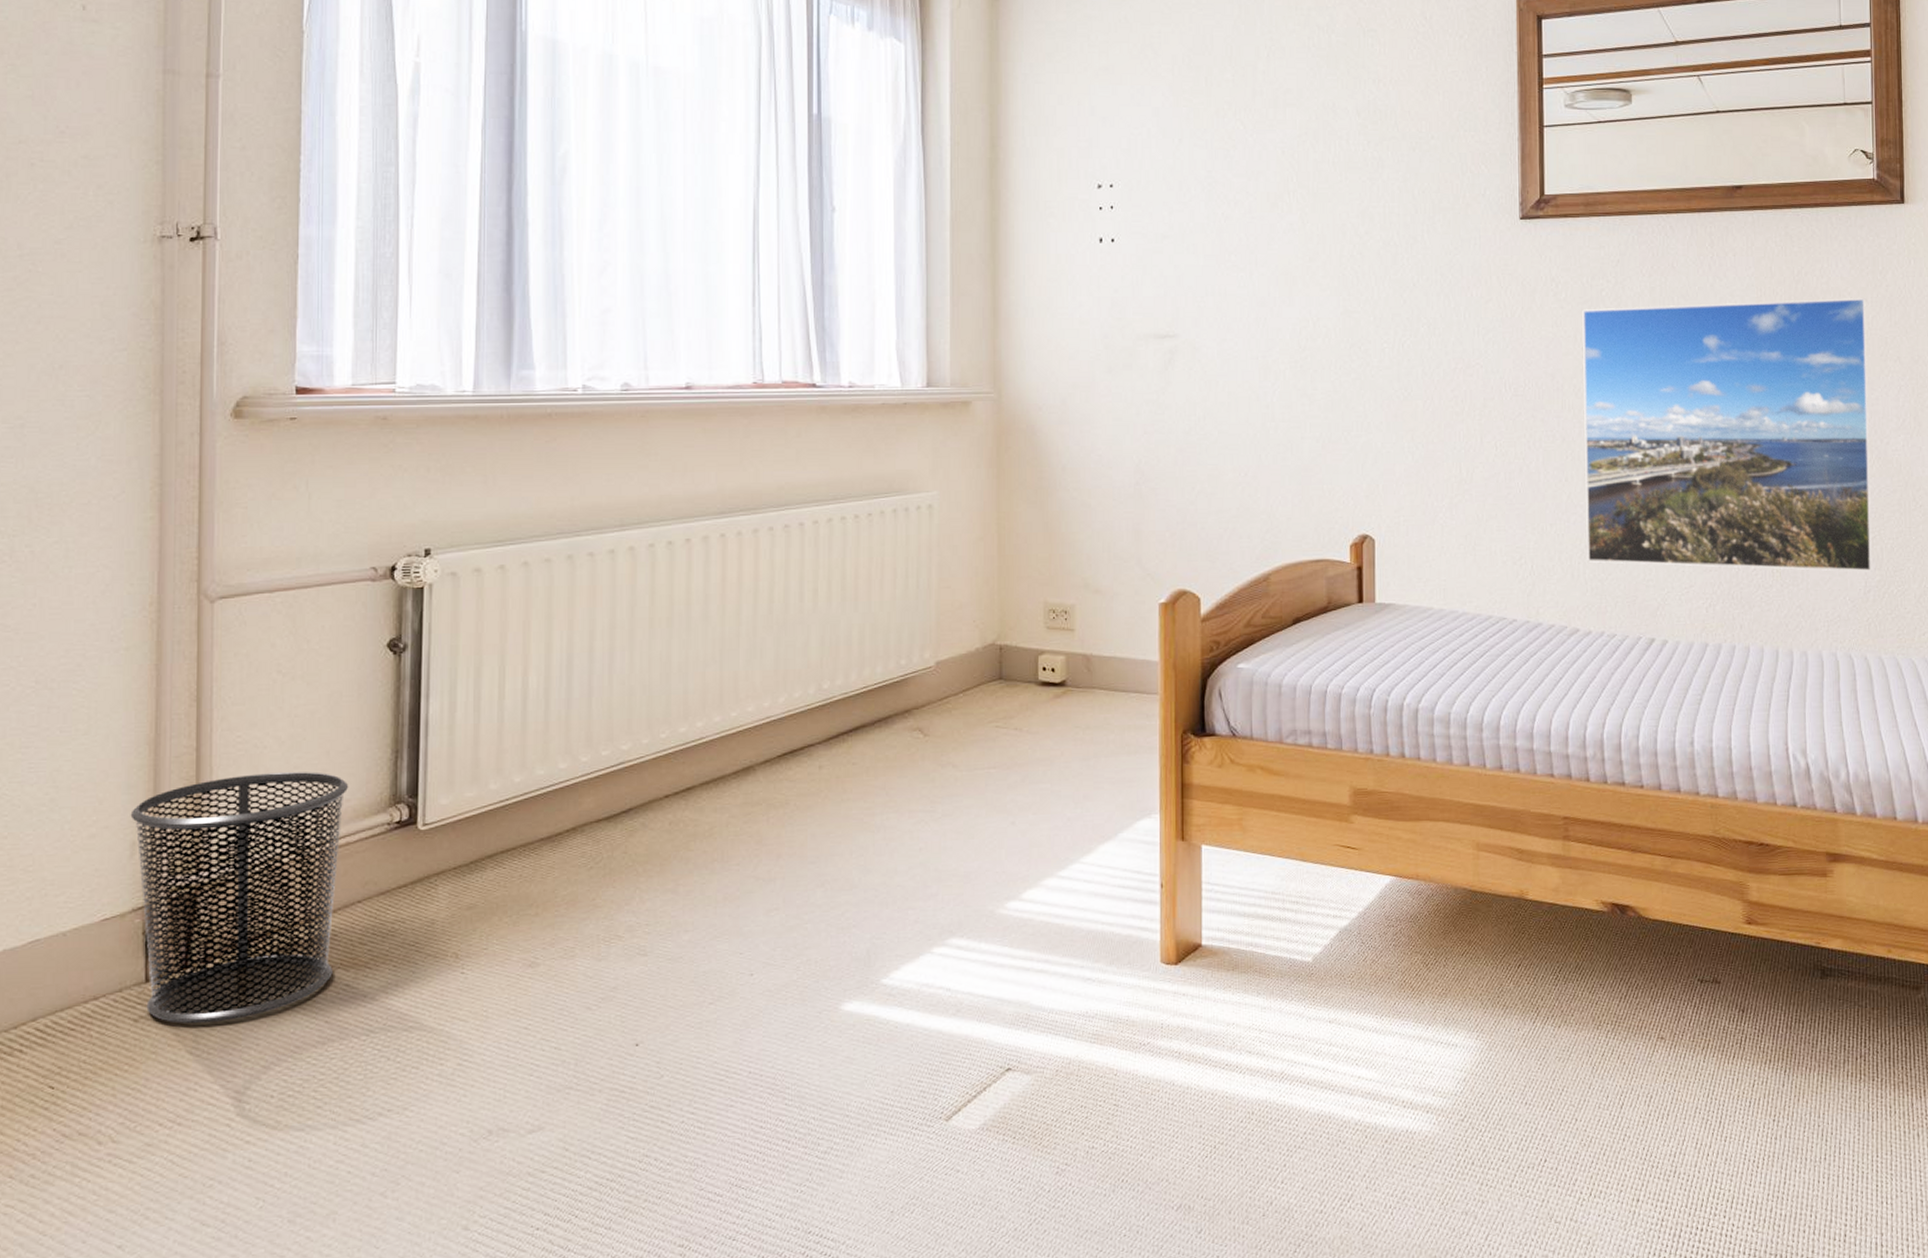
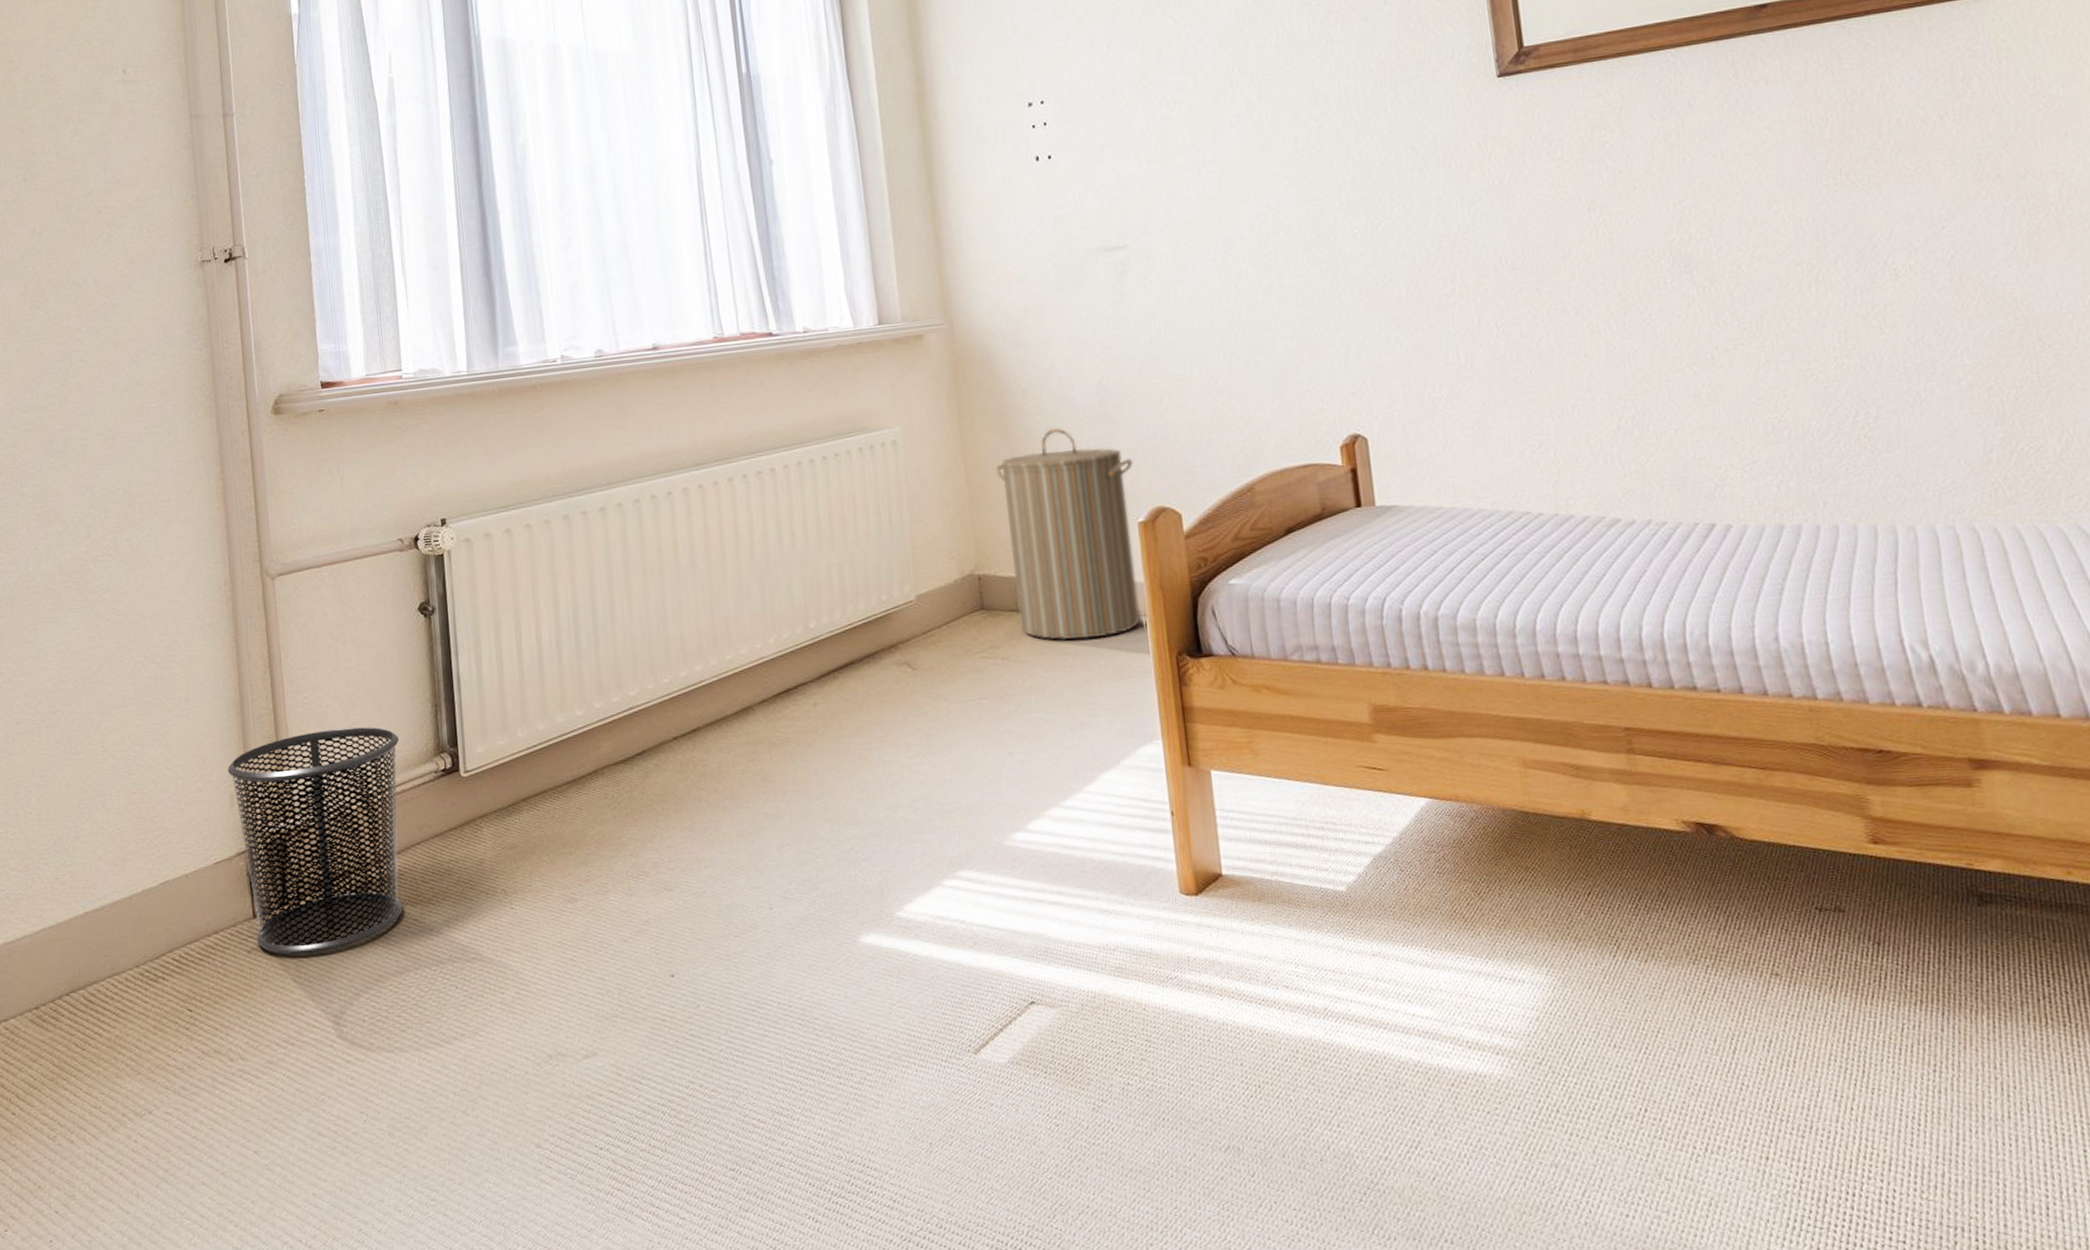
laundry hamper: none [1028,506,1161,714] -> present [996,428,1141,640]
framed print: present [1581,298,1873,572] -> none [1584,111,1993,445]

